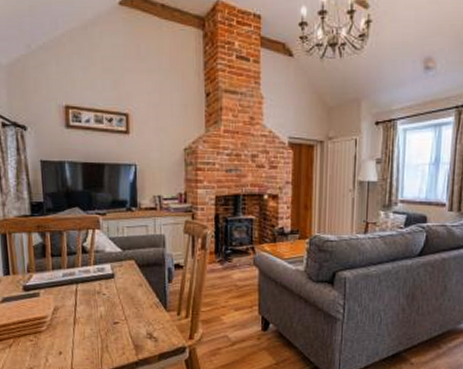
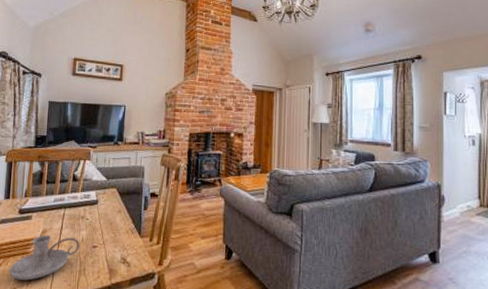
candle holder: none [21,312,99,360] -> present [9,234,80,281]

